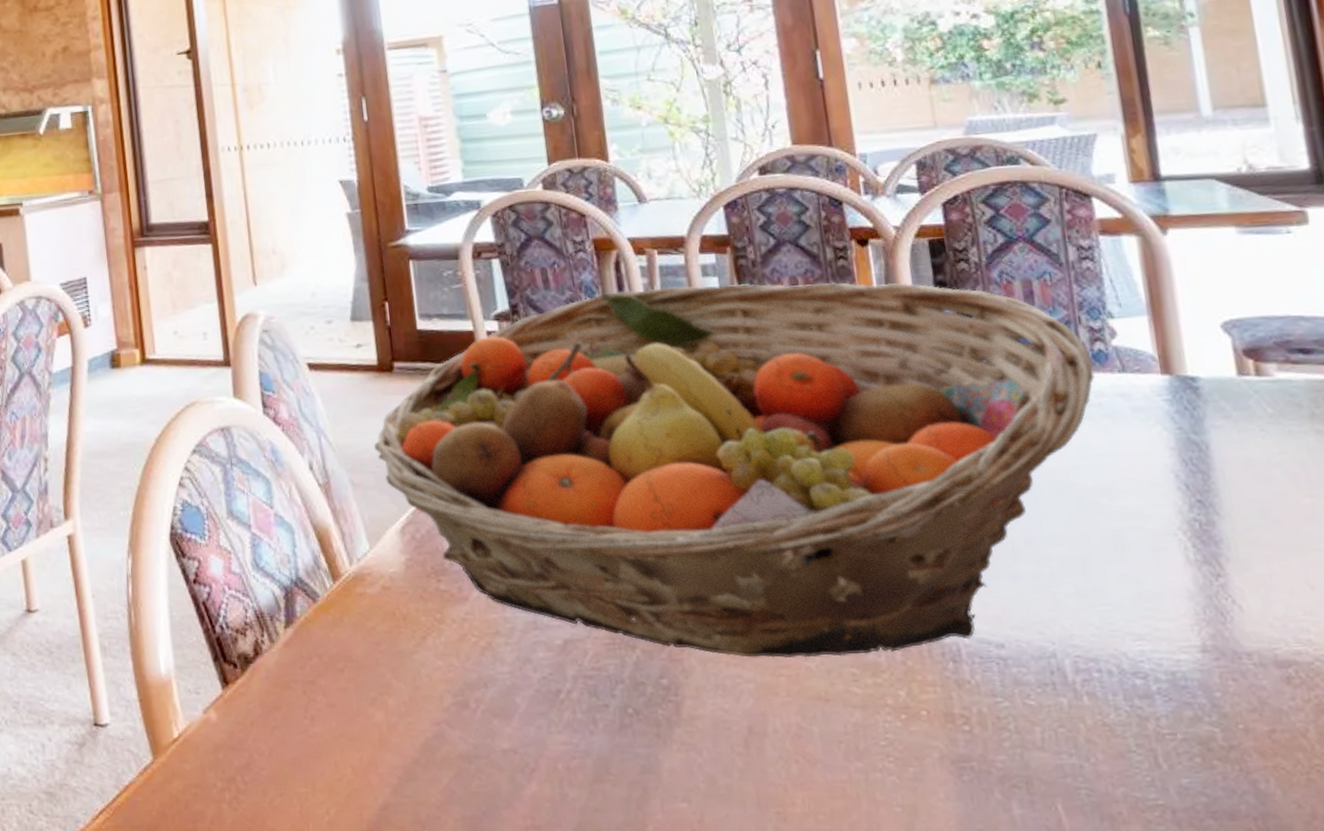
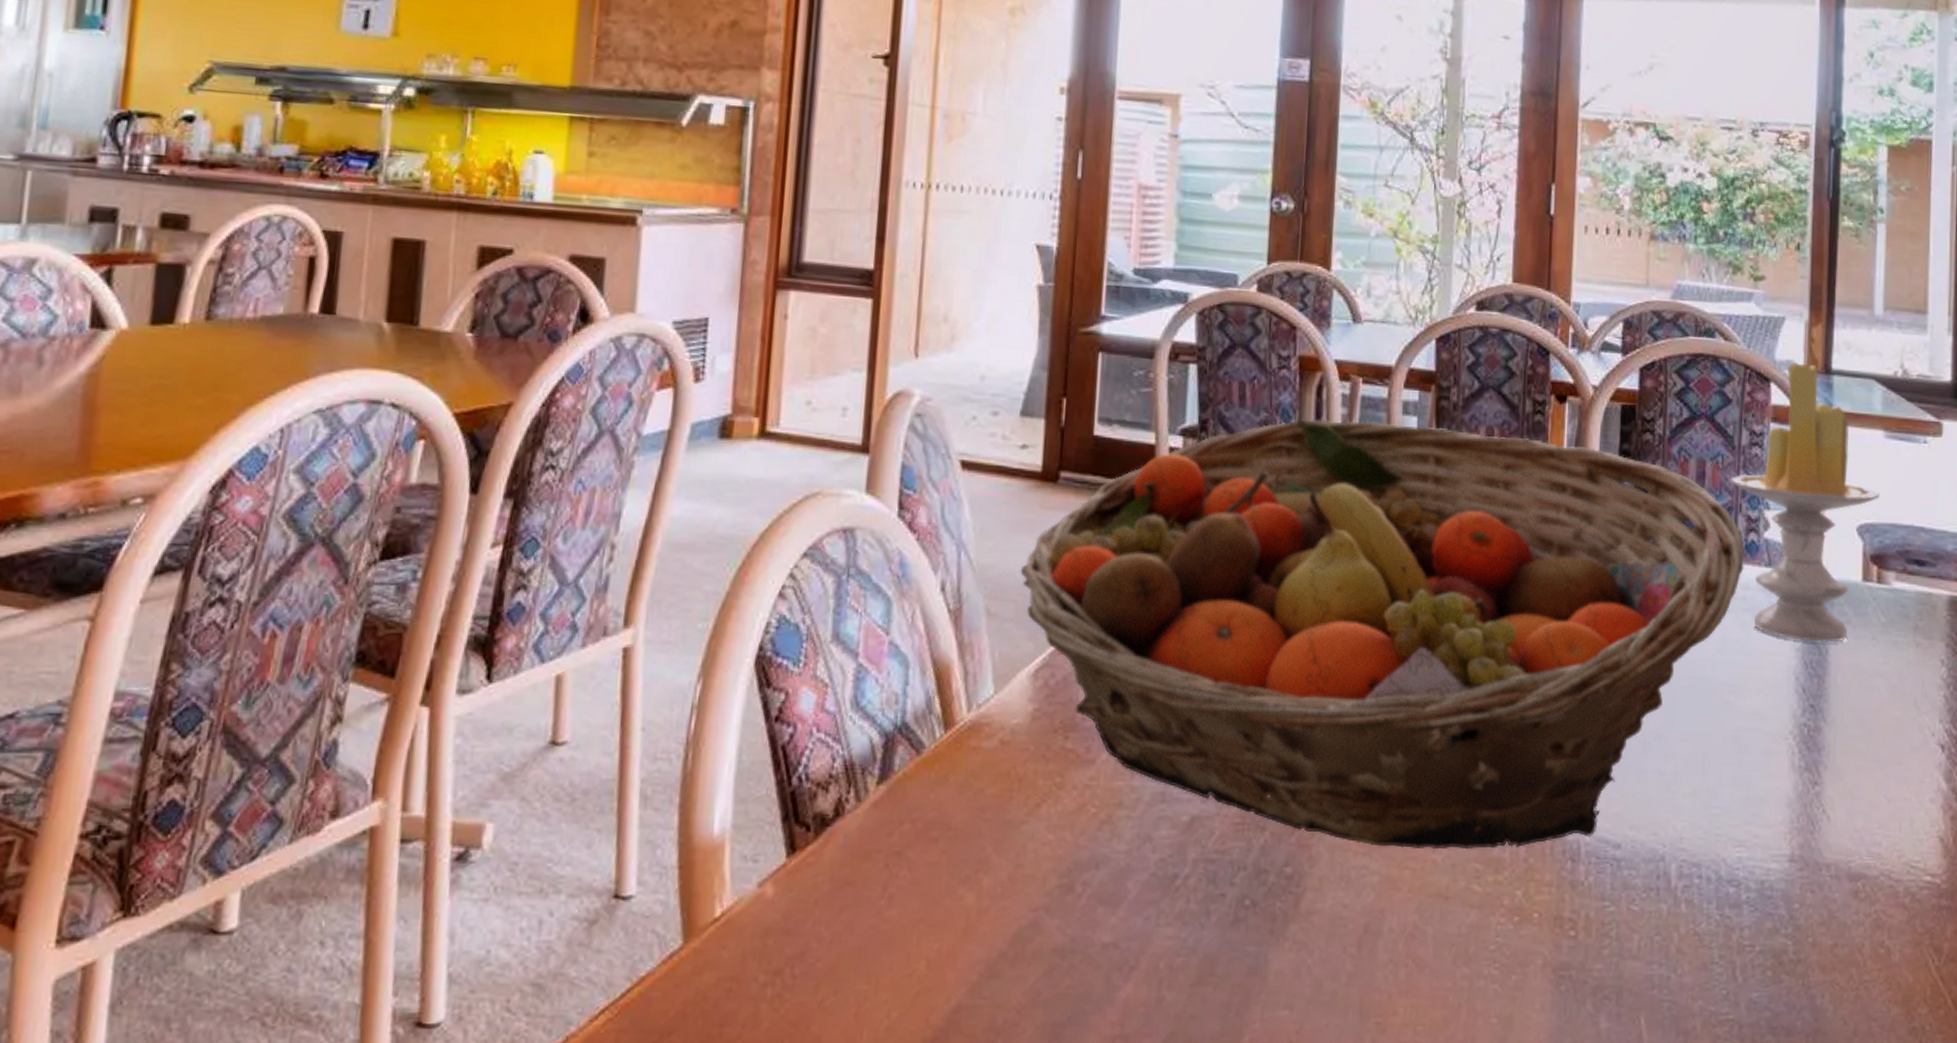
candle: none [1062,174,1243,440] -> present [1730,361,1880,643]

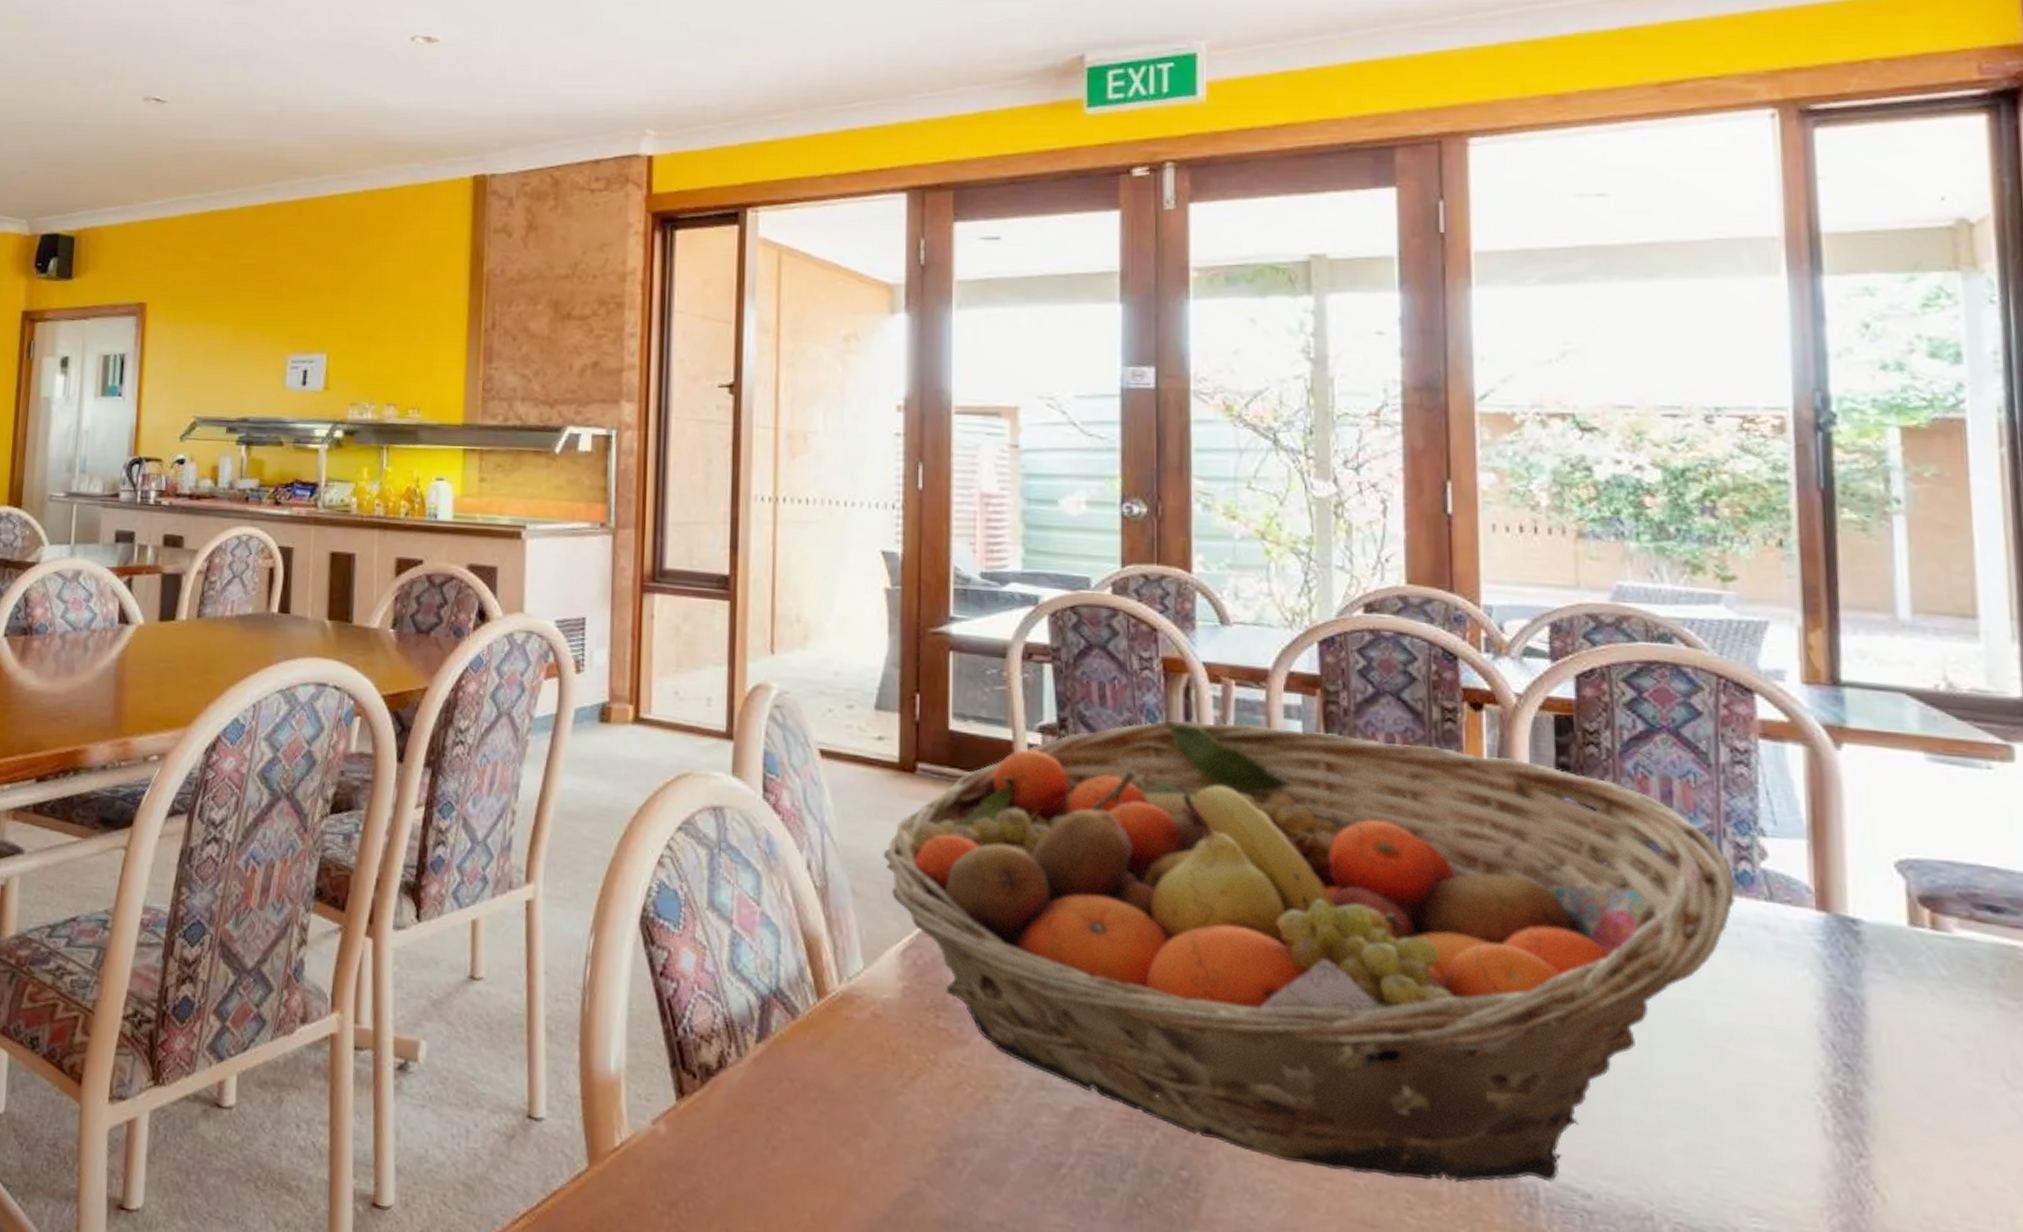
candle: present [1730,361,1880,643] -> none [1707,671,1925,994]

